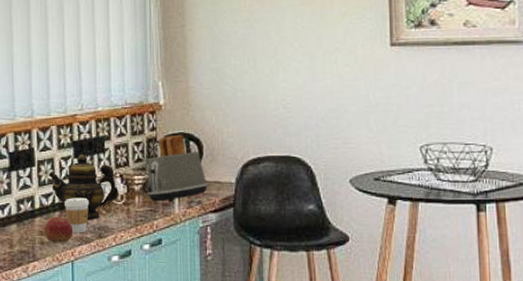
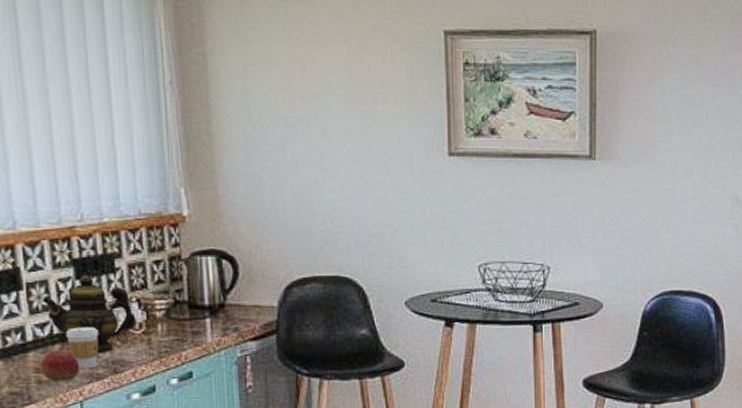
toaster: present [146,135,208,203] -> none [170,252,246,331]

